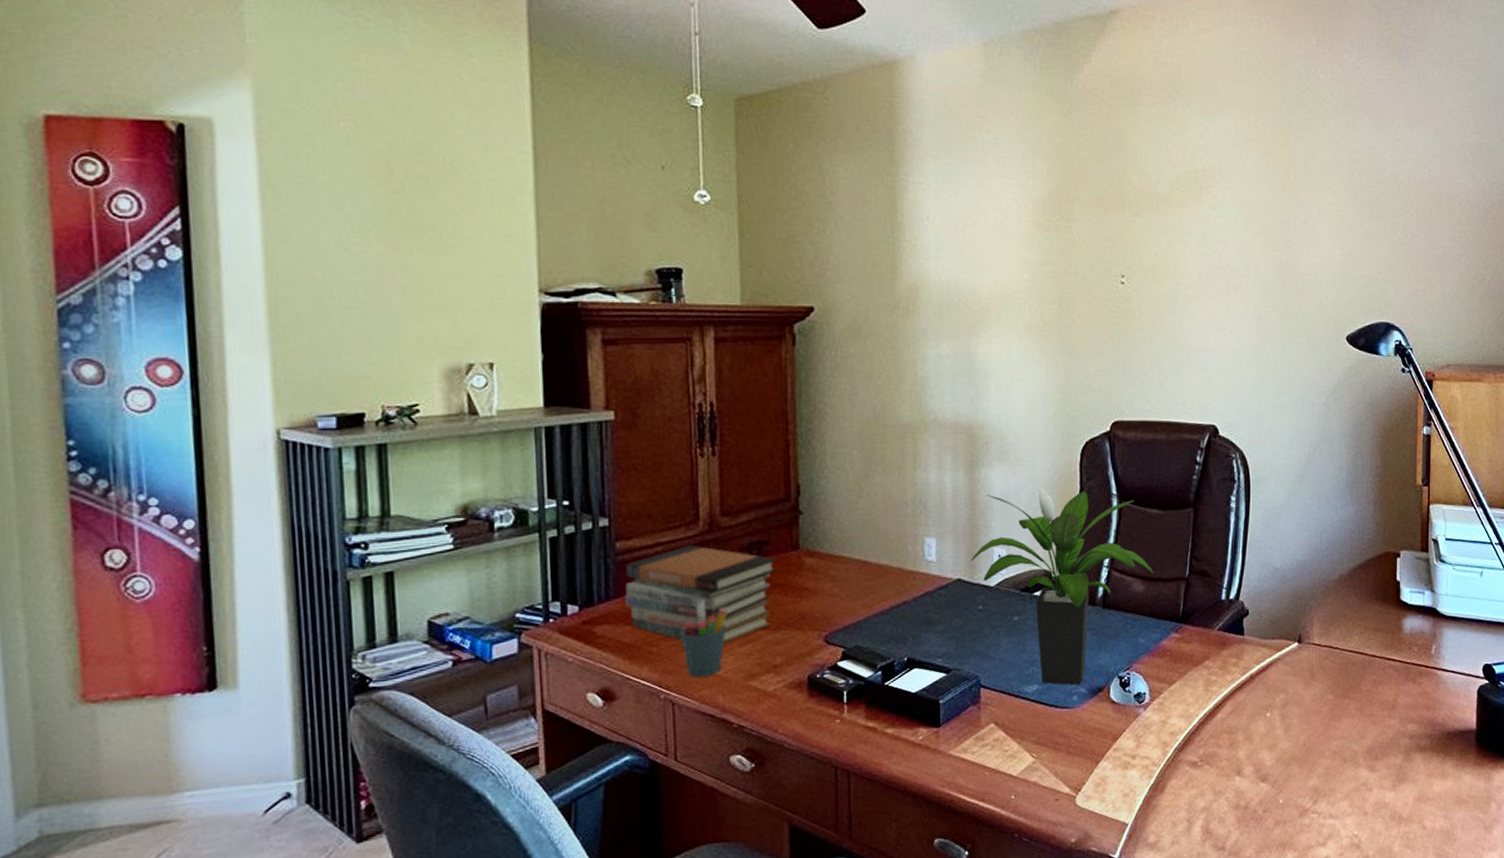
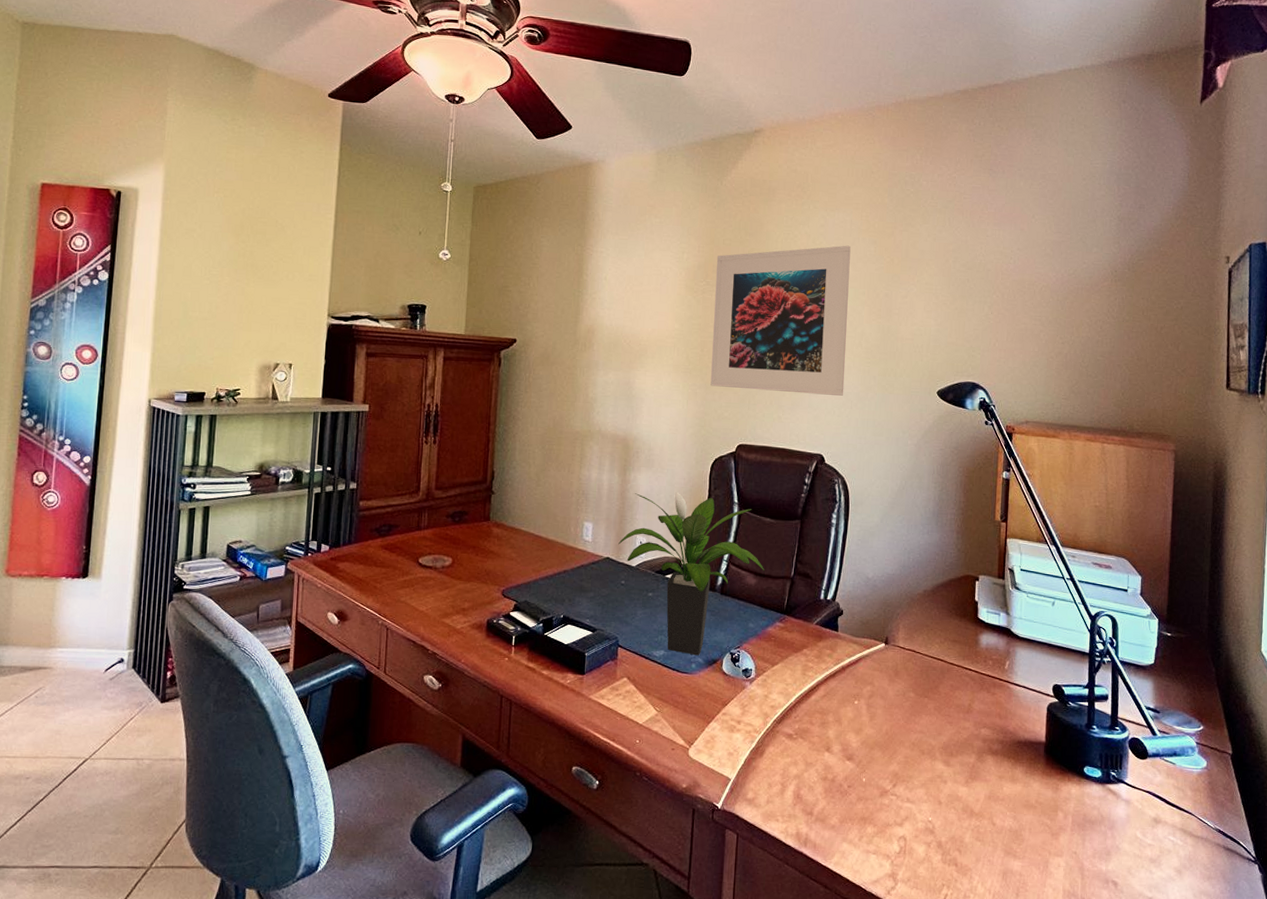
book stack: present [624,545,777,644] -> none [361,509,472,587]
pen holder: present [680,600,727,678] -> none [397,551,433,611]
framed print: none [1071,159,1238,352] -> present [710,245,851,396]

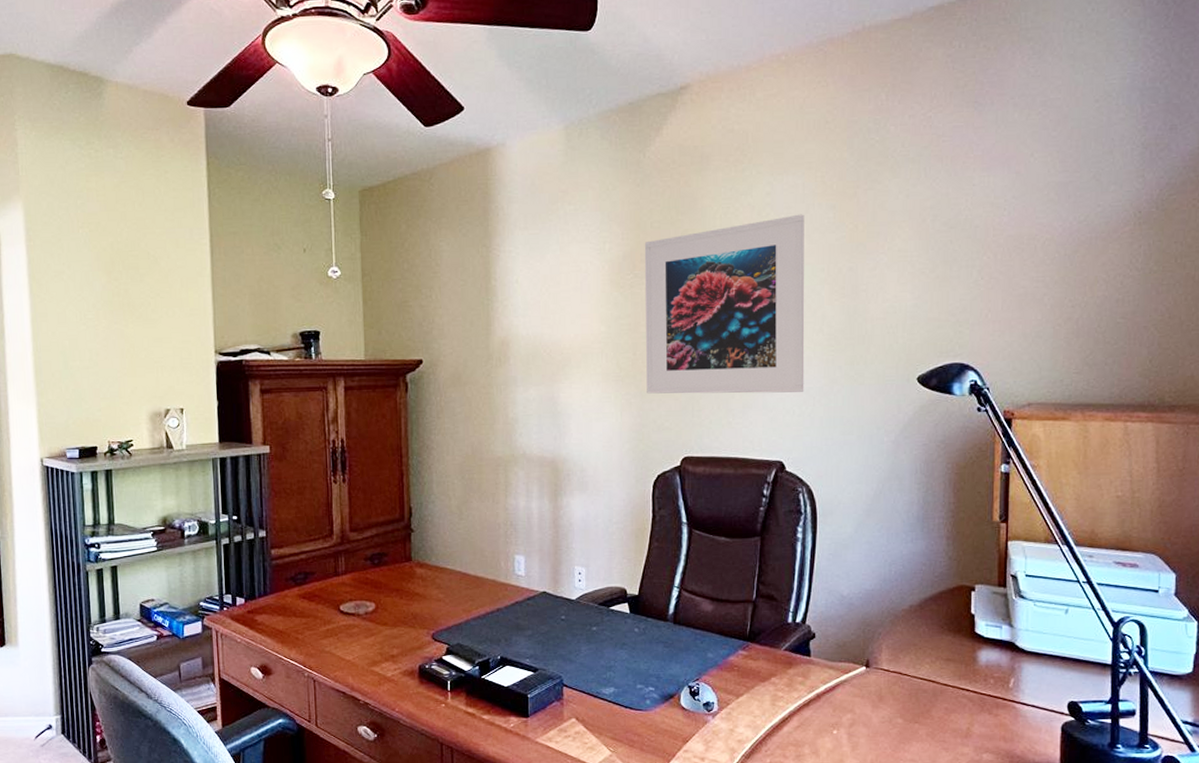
potted plant: present [618,492,765,656] -> none [555,515,722,691]

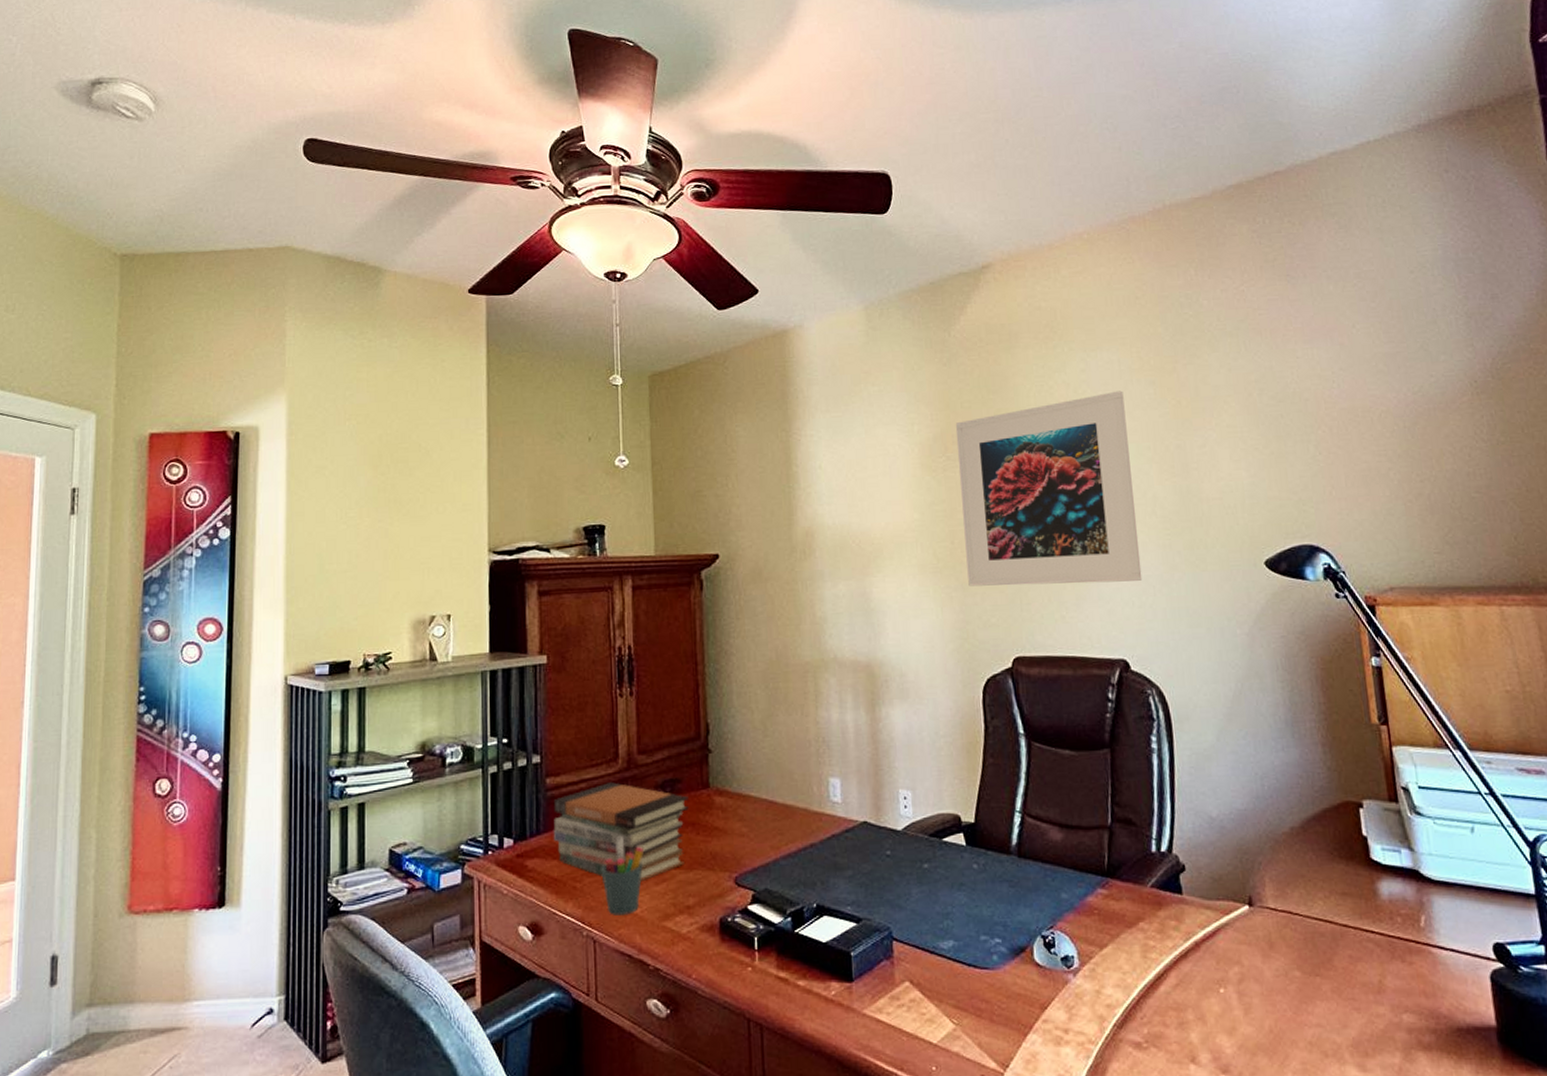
book stack: none [278,554,394,635] -> present [553,782,689,882]
pen holder: none [319,599,355,661] -> present [601,836,644,915]

